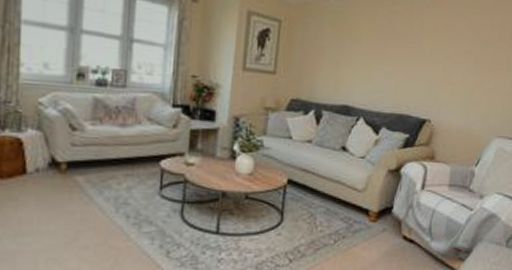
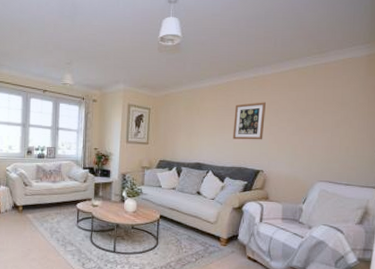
wall art: none [394,24,440,78] -> present [232,102,266,140]

